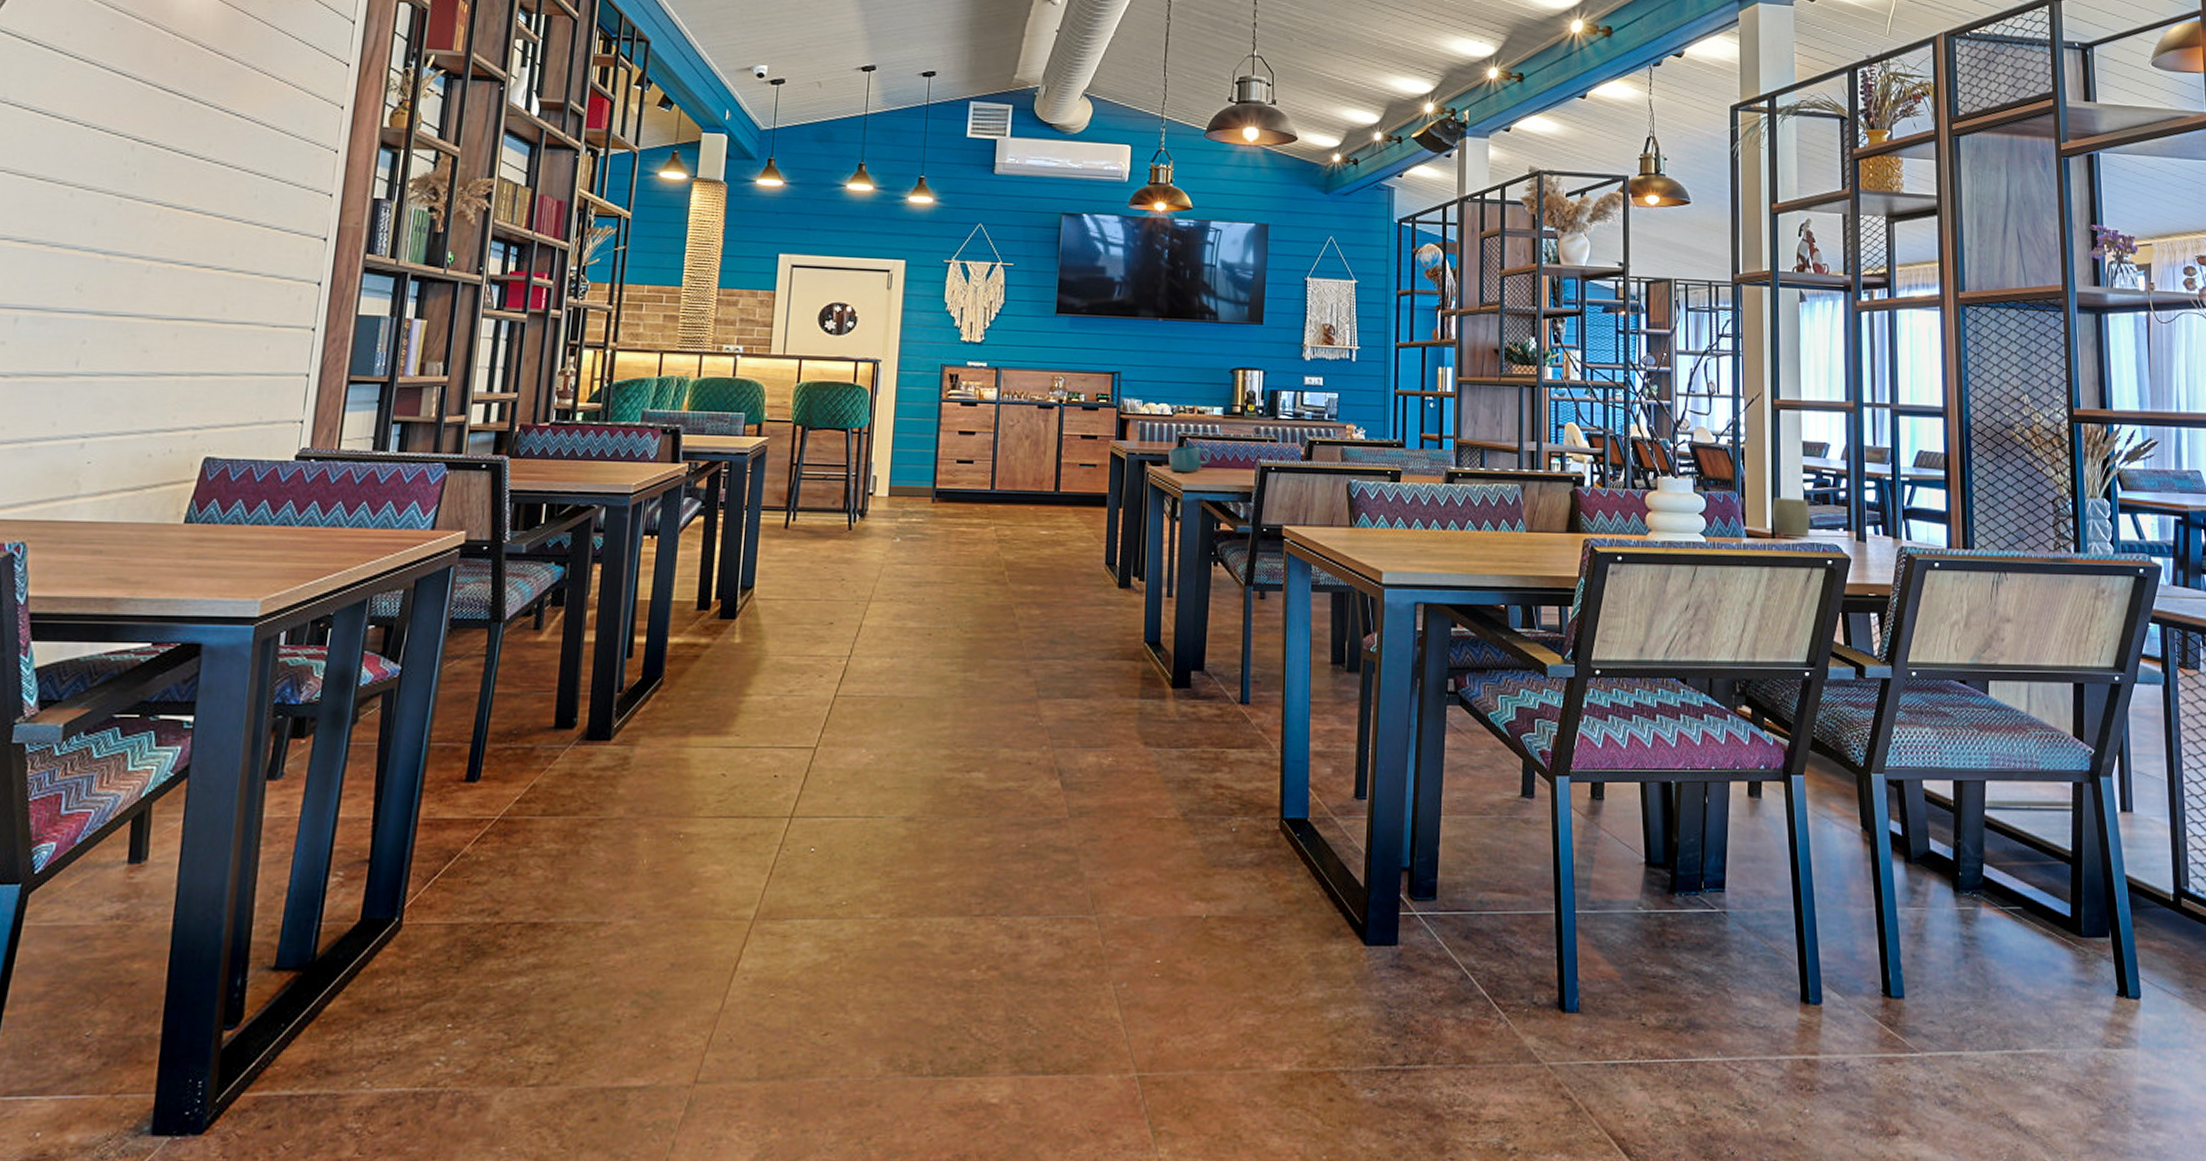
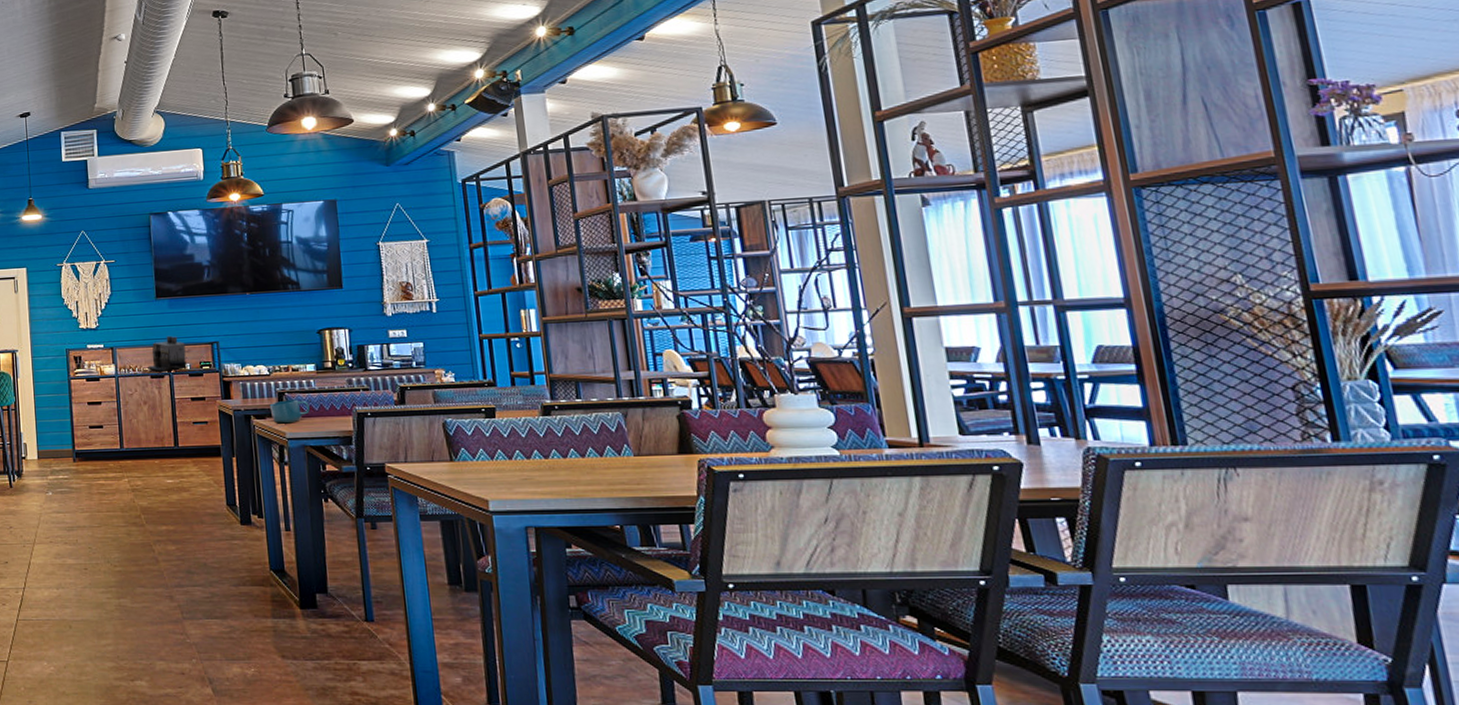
coffee machine: none [1035,359,1082,403] -> present [147,335,187,373]
mug: present [1771,497,1811,536] -> none [915,405,967,444]

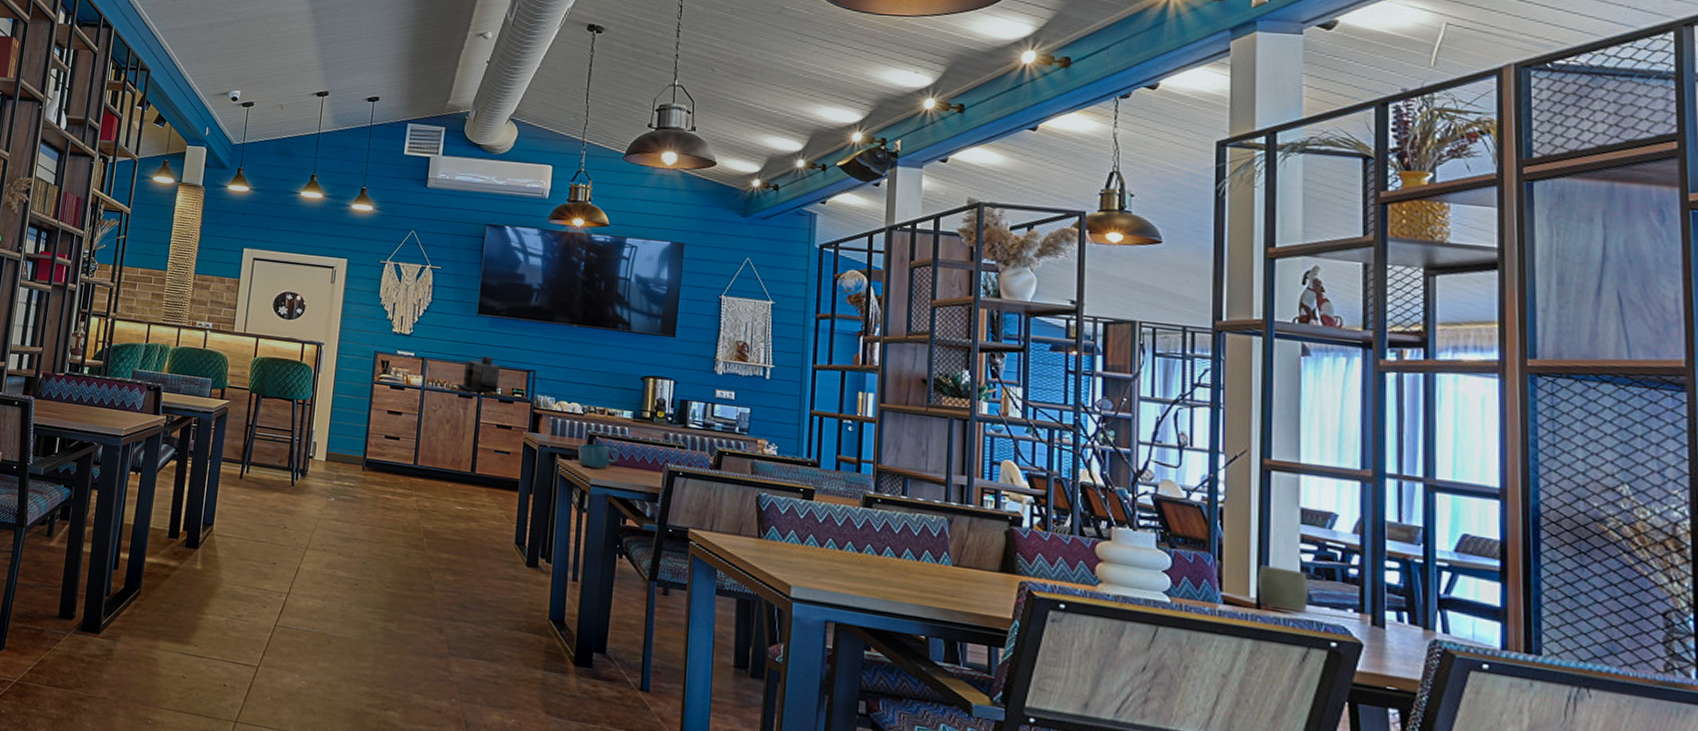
mug: none [915,405,967,444] -> present [1257,565,1309,613]

